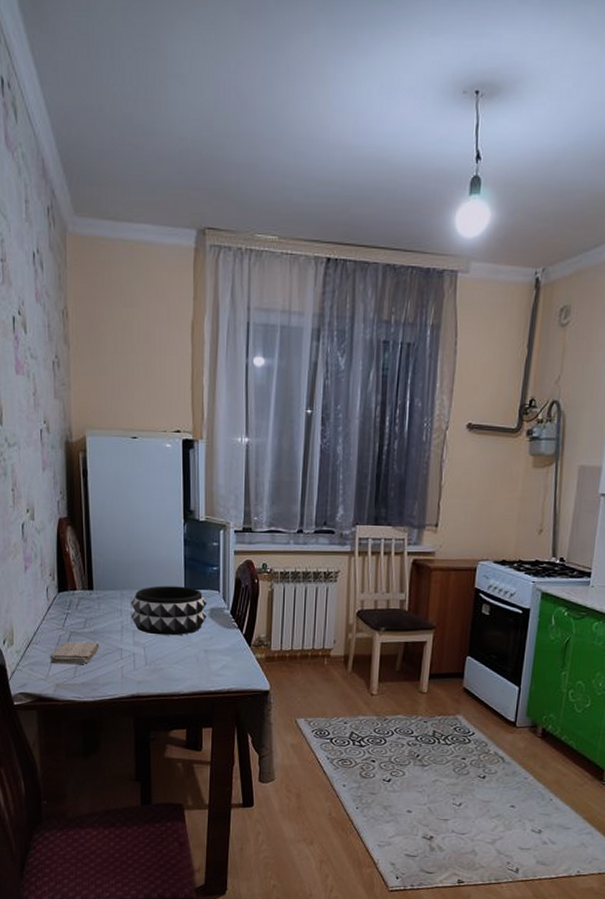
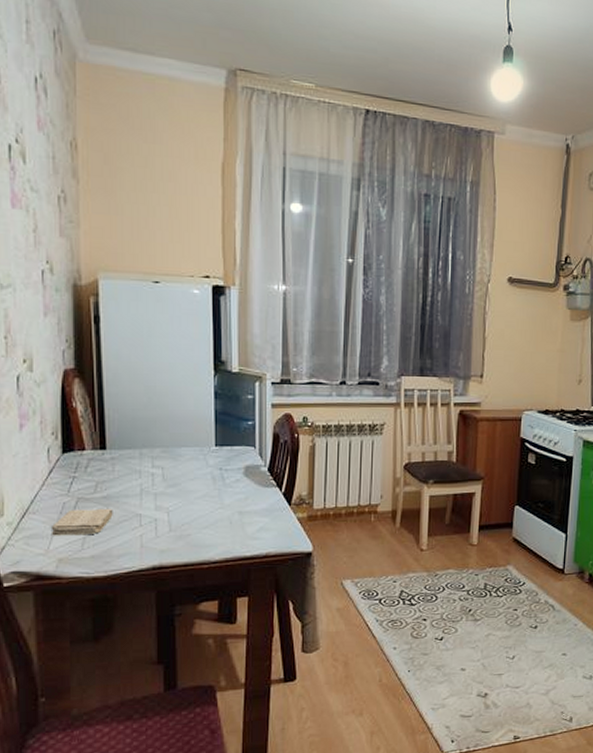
decorative bowl: present [131,586,207,636] -> none [152,443,241,497]

